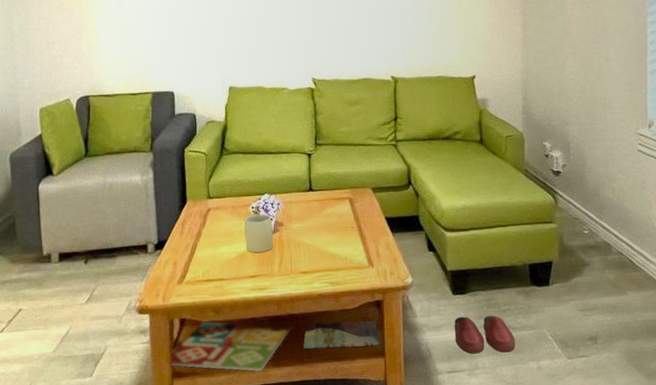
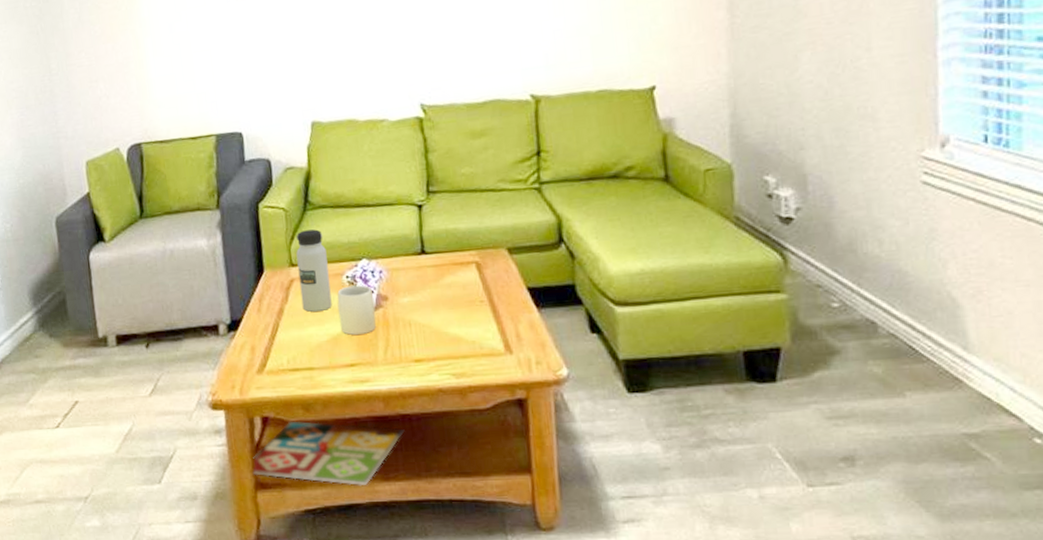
water bottle: none [213,170,240,235] -> present [296,229,332,312]
magazine: present [303,321,379,349] -> none [420,425,524,460]
slippers: present [454,315,516,354] -> none [631,422,725,474]

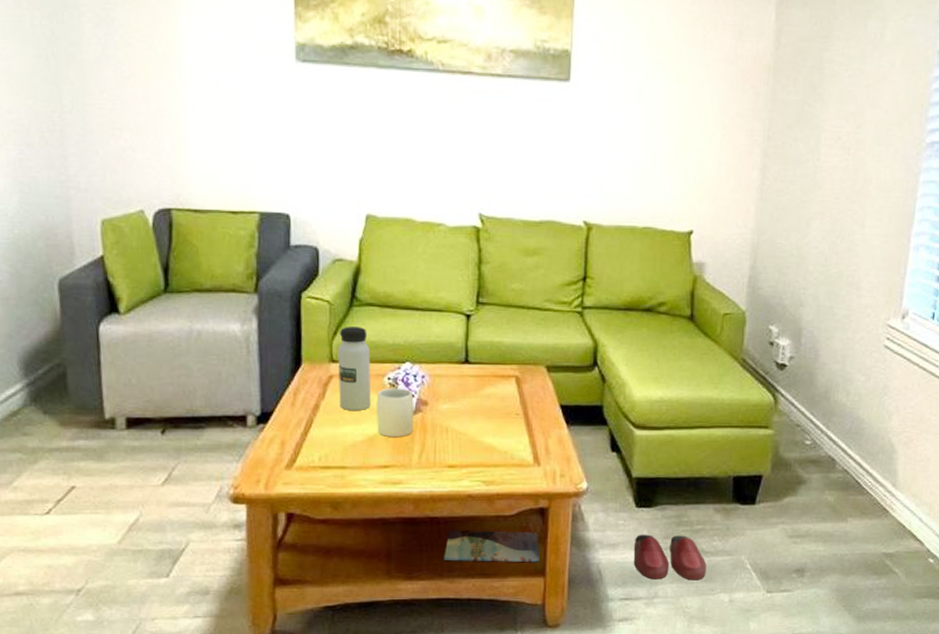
gameboard: present [252,421,405,486] -> none [272,518,432,585]
magazine: none [420,425,524,460] -> present [444,530,539,563]
slippers: none [631,422,725,474] -> present [634,535,707,580]

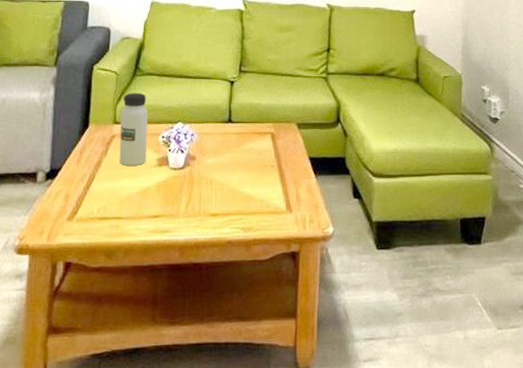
mug: present [376,388,414,437] -> none [150,145,184,189]
magazine: present [444,530,539,563] -> none [205,274,291,306]
slippers: present [634,535,707,580] -> none [377,275,442,319]

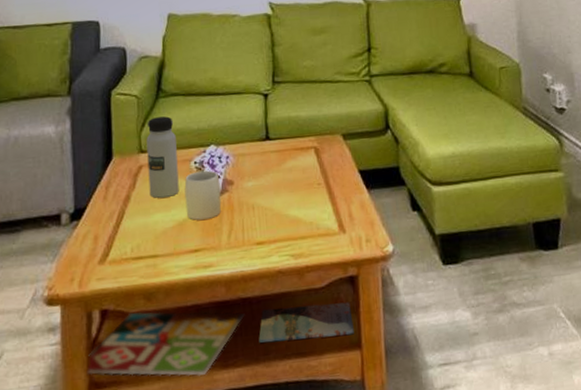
gameboard: none [46,267,195,331] -> present [86,311,245,377]
mug: none [150,145,184,189] -> present [184,170,222,220]
magazine: none [205,274,291,306] -> present [258,302,354,343]

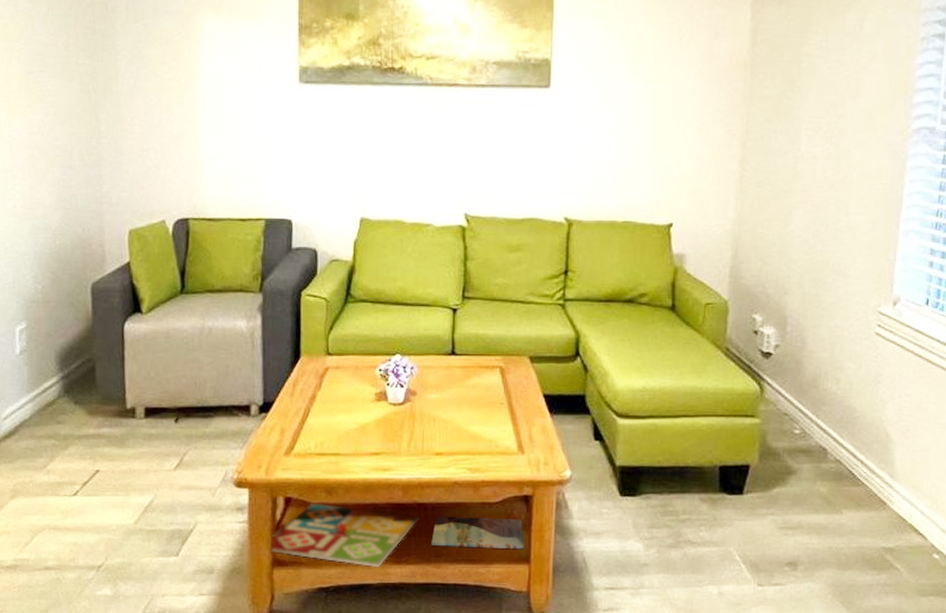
water bottle: present [146,116,179,198] -> none [333,322,363,400]
mug: present [184,170,222,220] -> none [368,379,404,425]

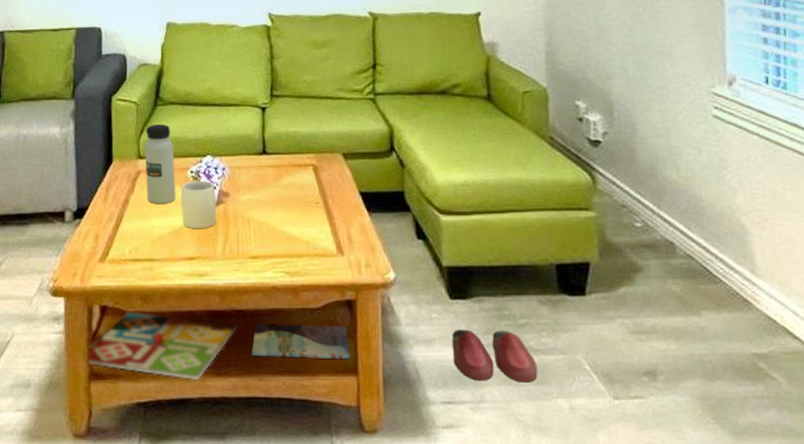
water bottle: none [333,322,363,400] -> present [144,124,176,204]
mug: none [368,379,404,425] -> present [181,180,217,229]
slippers: none [619,524,694,571] -> present [452,329,538,383]

